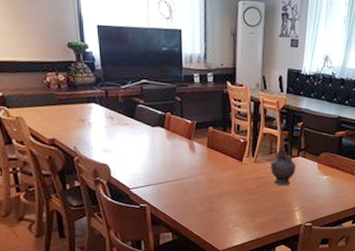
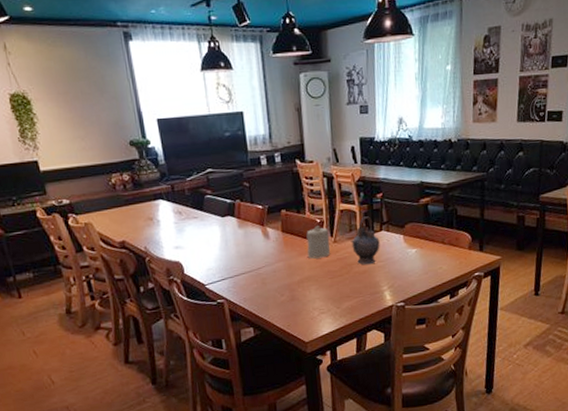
candle: none [229,144,251,175] -> present [306,224,331,259]

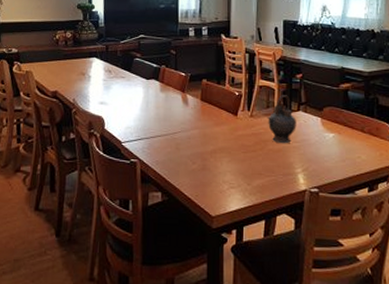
candle: present [306,224,331,259] -> none [224,97,247,131]

